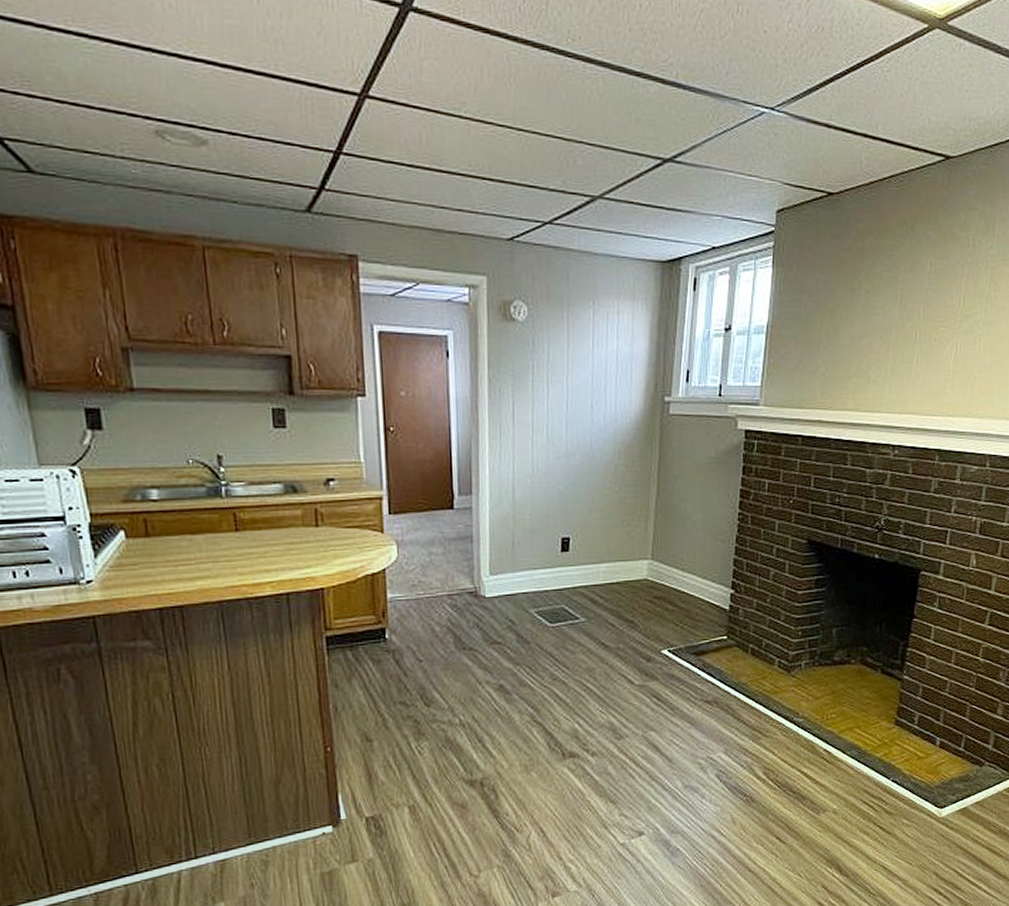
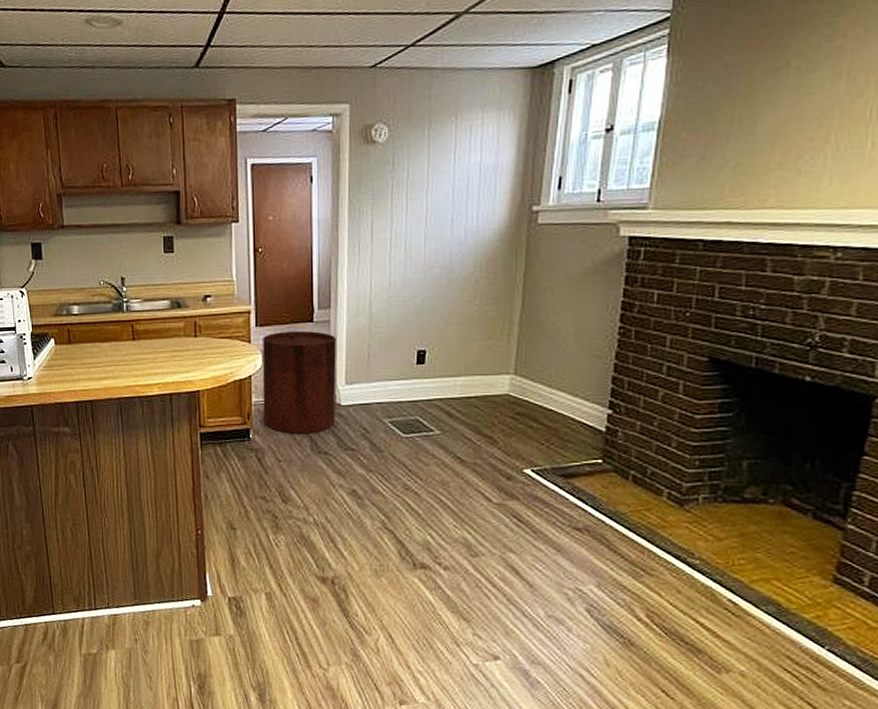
trash can: none [397,519,480,631] -> present [262,331,337,434]

